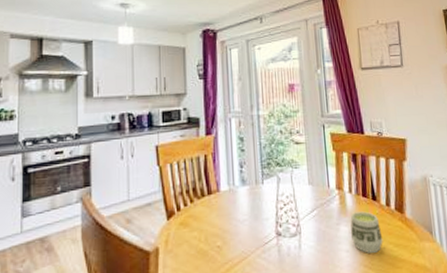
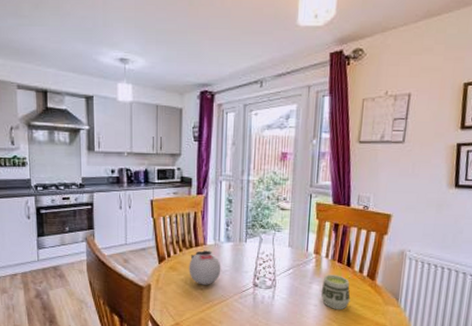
teapot: none [202,198,239,241] -> present [189,250,221,285]

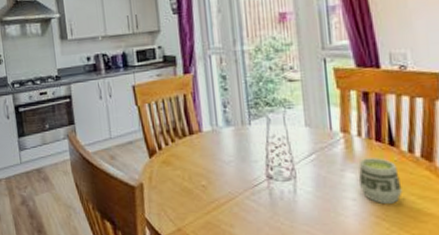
teapot: present [189,250,221,285] -> none [184,138,224,181]

